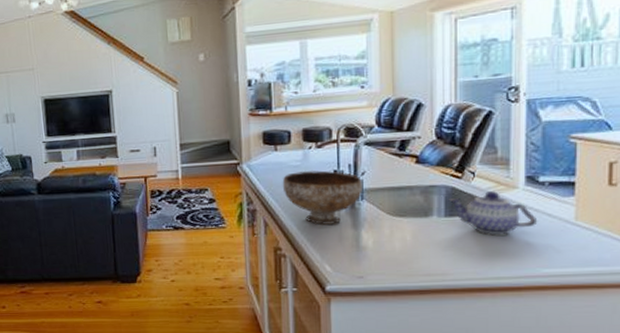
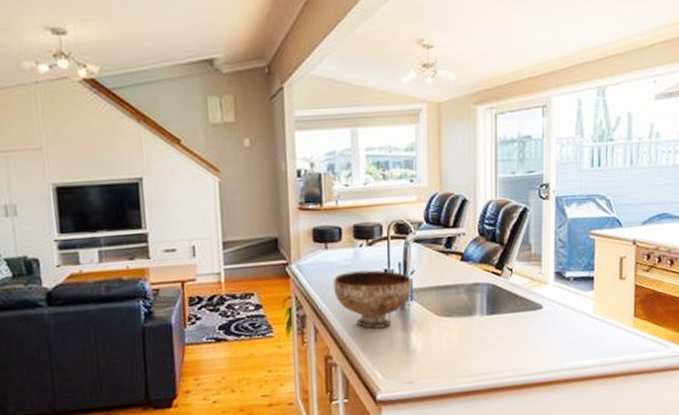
teapot: present [448,190,538,236] -> none [490,286,565,332]

